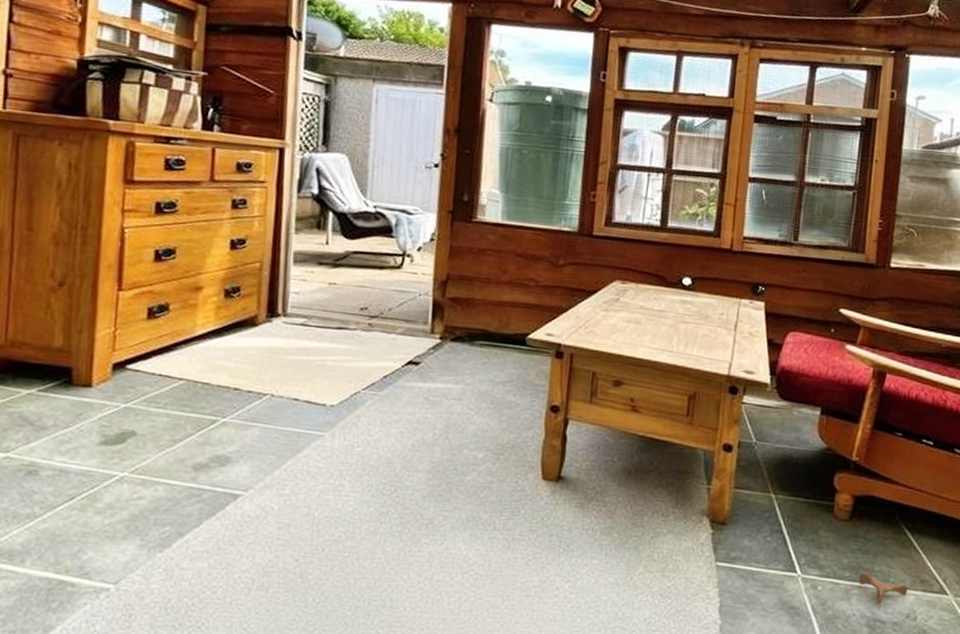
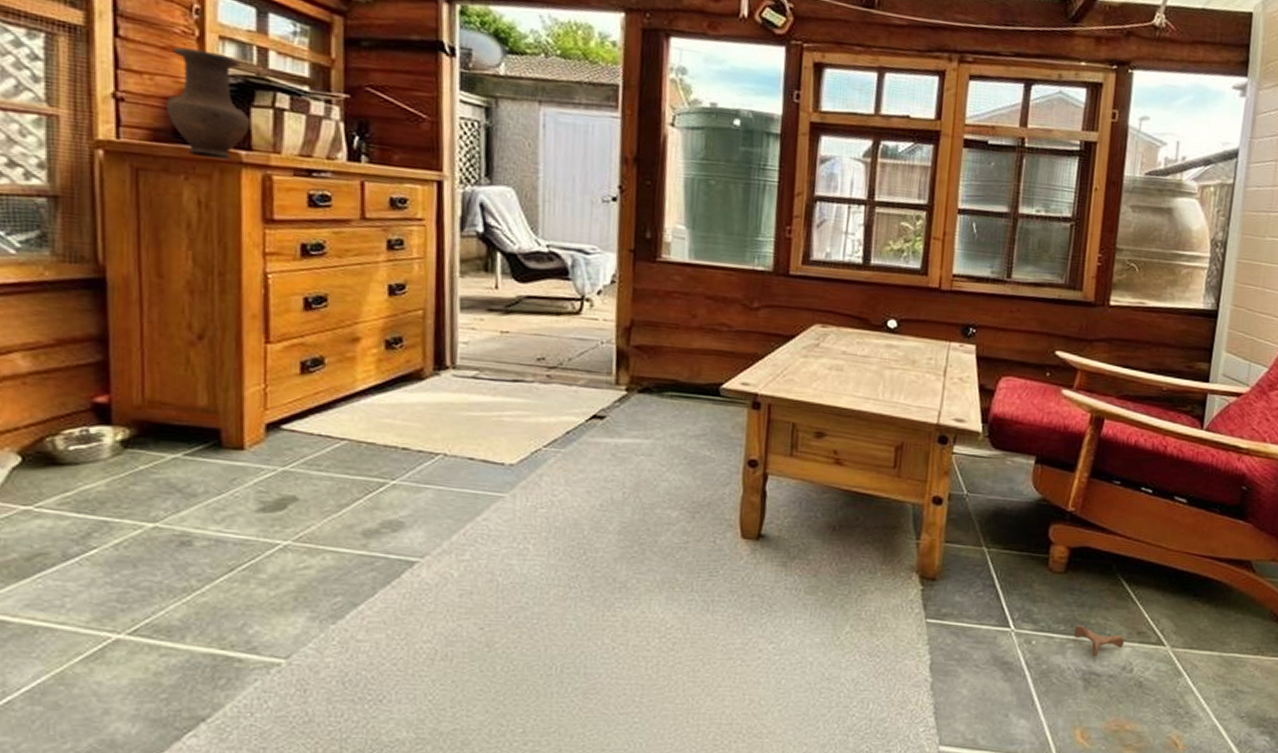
vase: none [48,31,120,129] -> present [166,47,250,161]

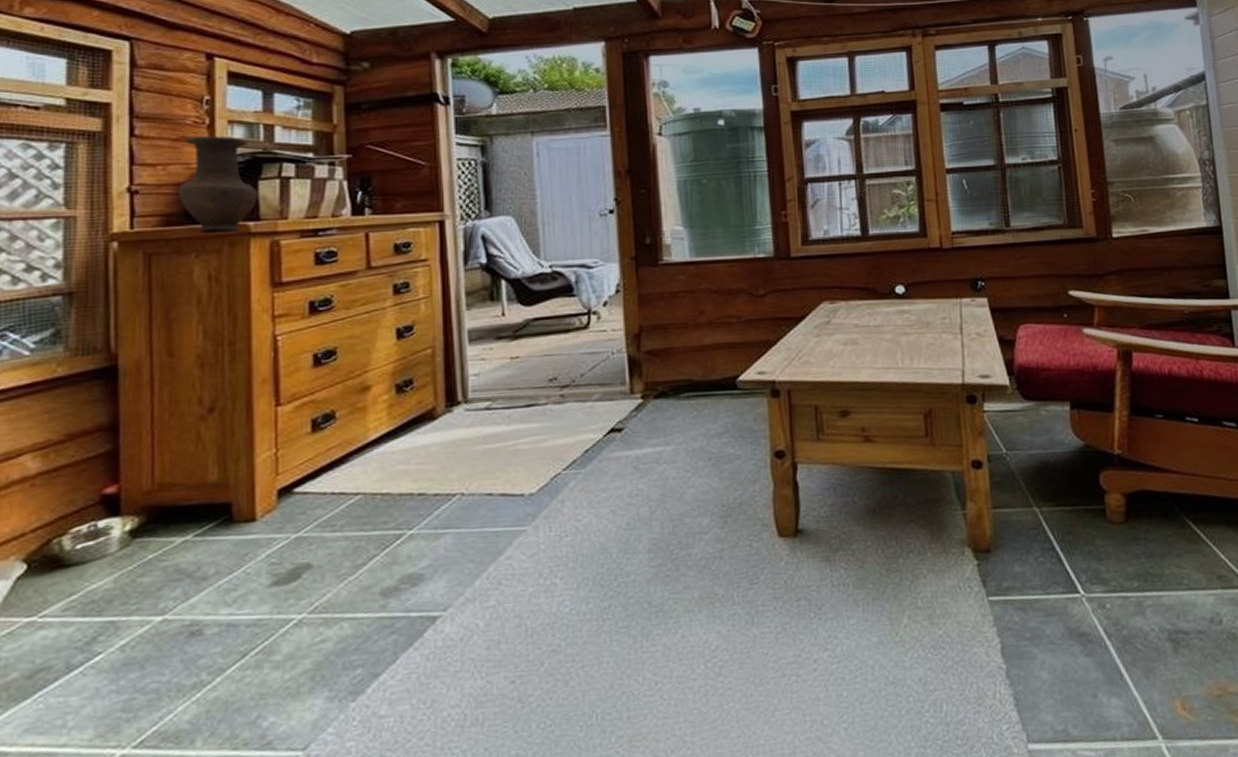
dog toy: present [1073,624,1125,657] -> none [1148,577,1206,612]

